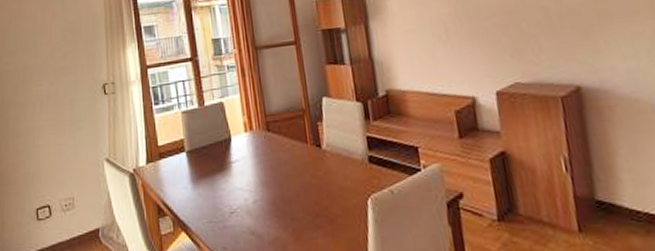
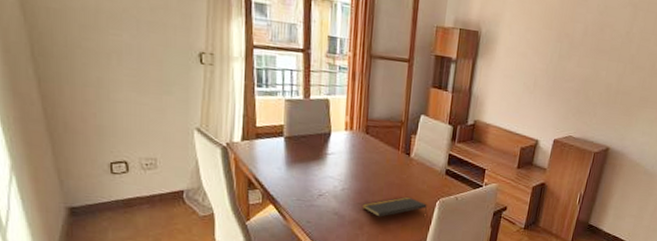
notepad: none [281,198,358,231] -> present [363,196,427,217]

